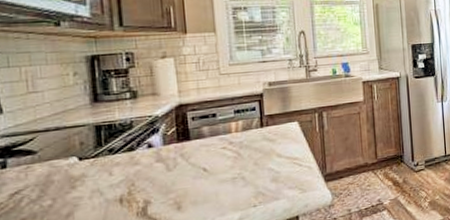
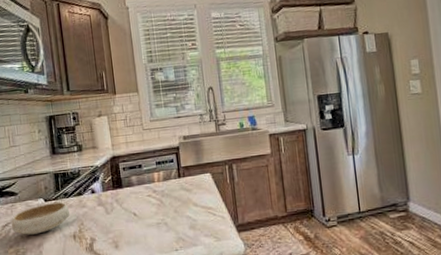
bowl: none [25,160,115,204] -> present [11,202,70,235]

